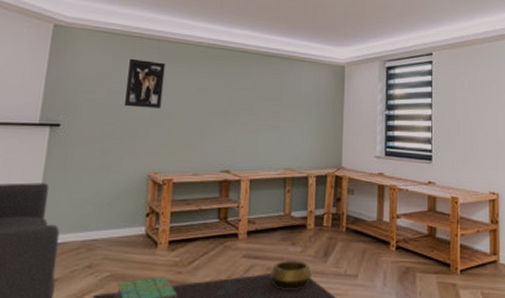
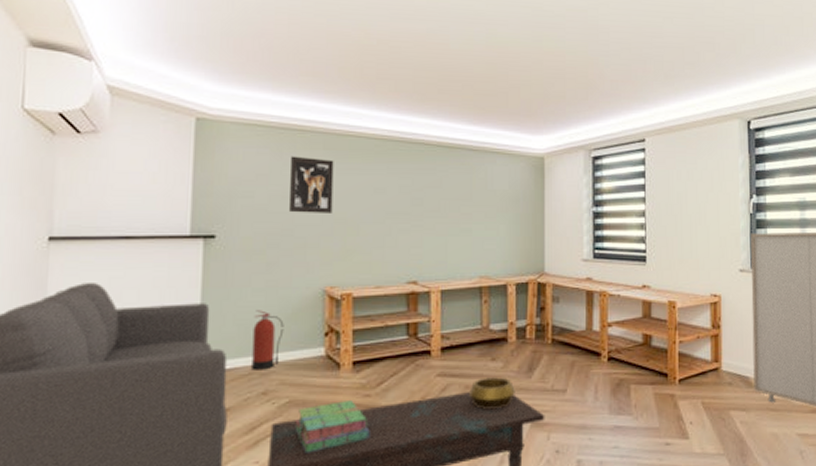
fire extinguisher: none [80,191,112,245] -> present [252,310,284,370]

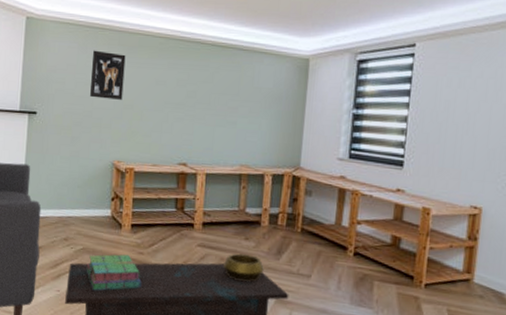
fire extinguisher: present [252,310,284,370] -> none [58,174,82,221]

